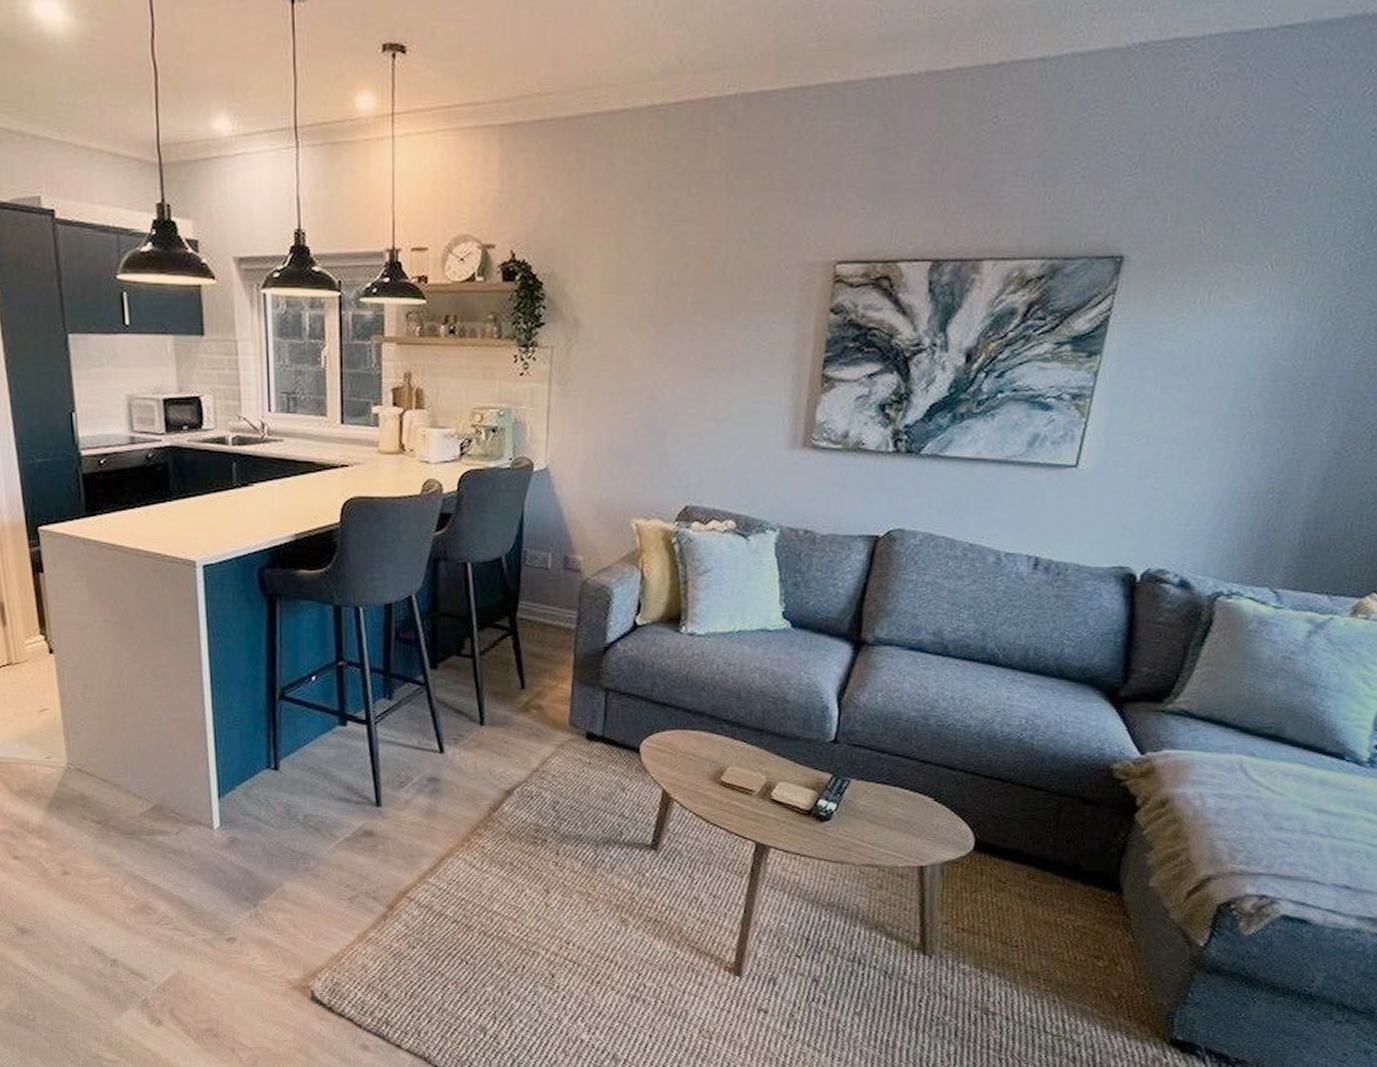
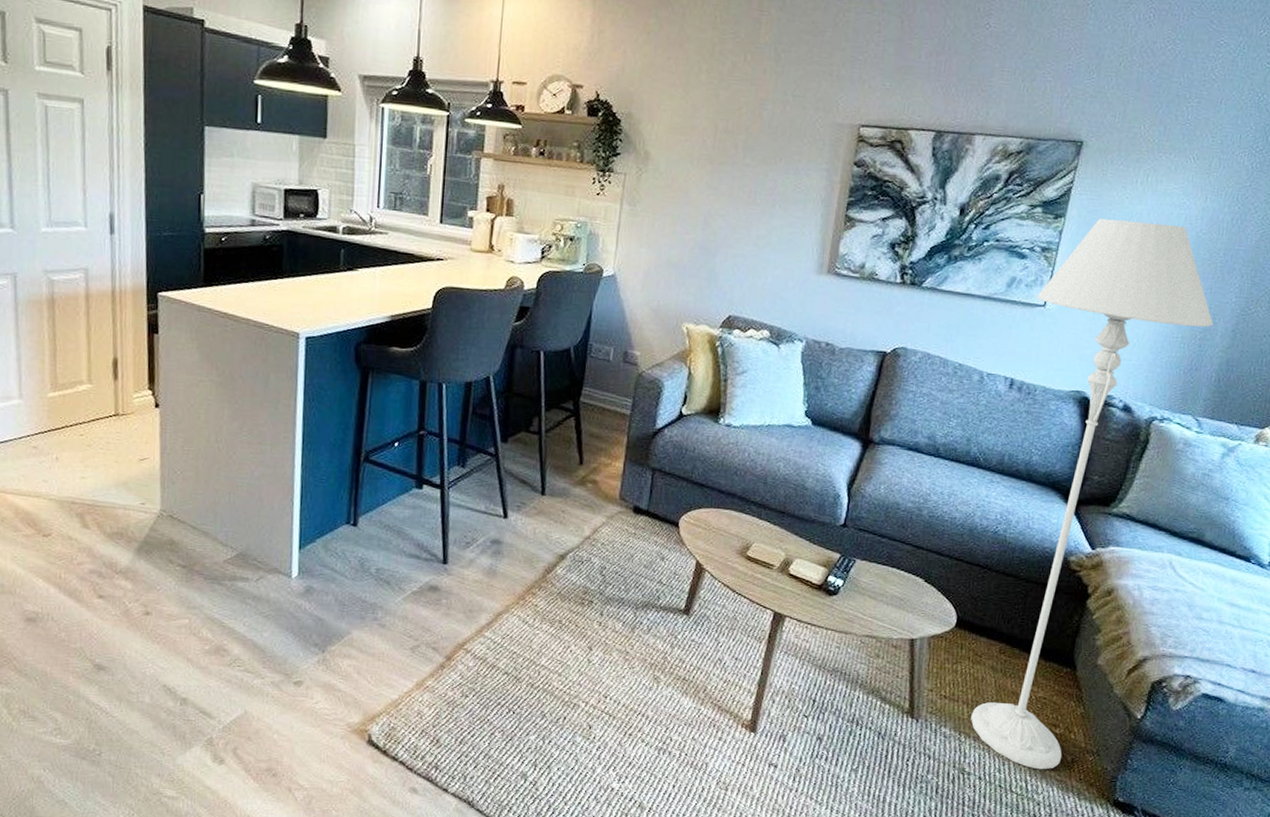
floor lamp: none [994,351,1298,1007] -> present [971,218,1214,770]

